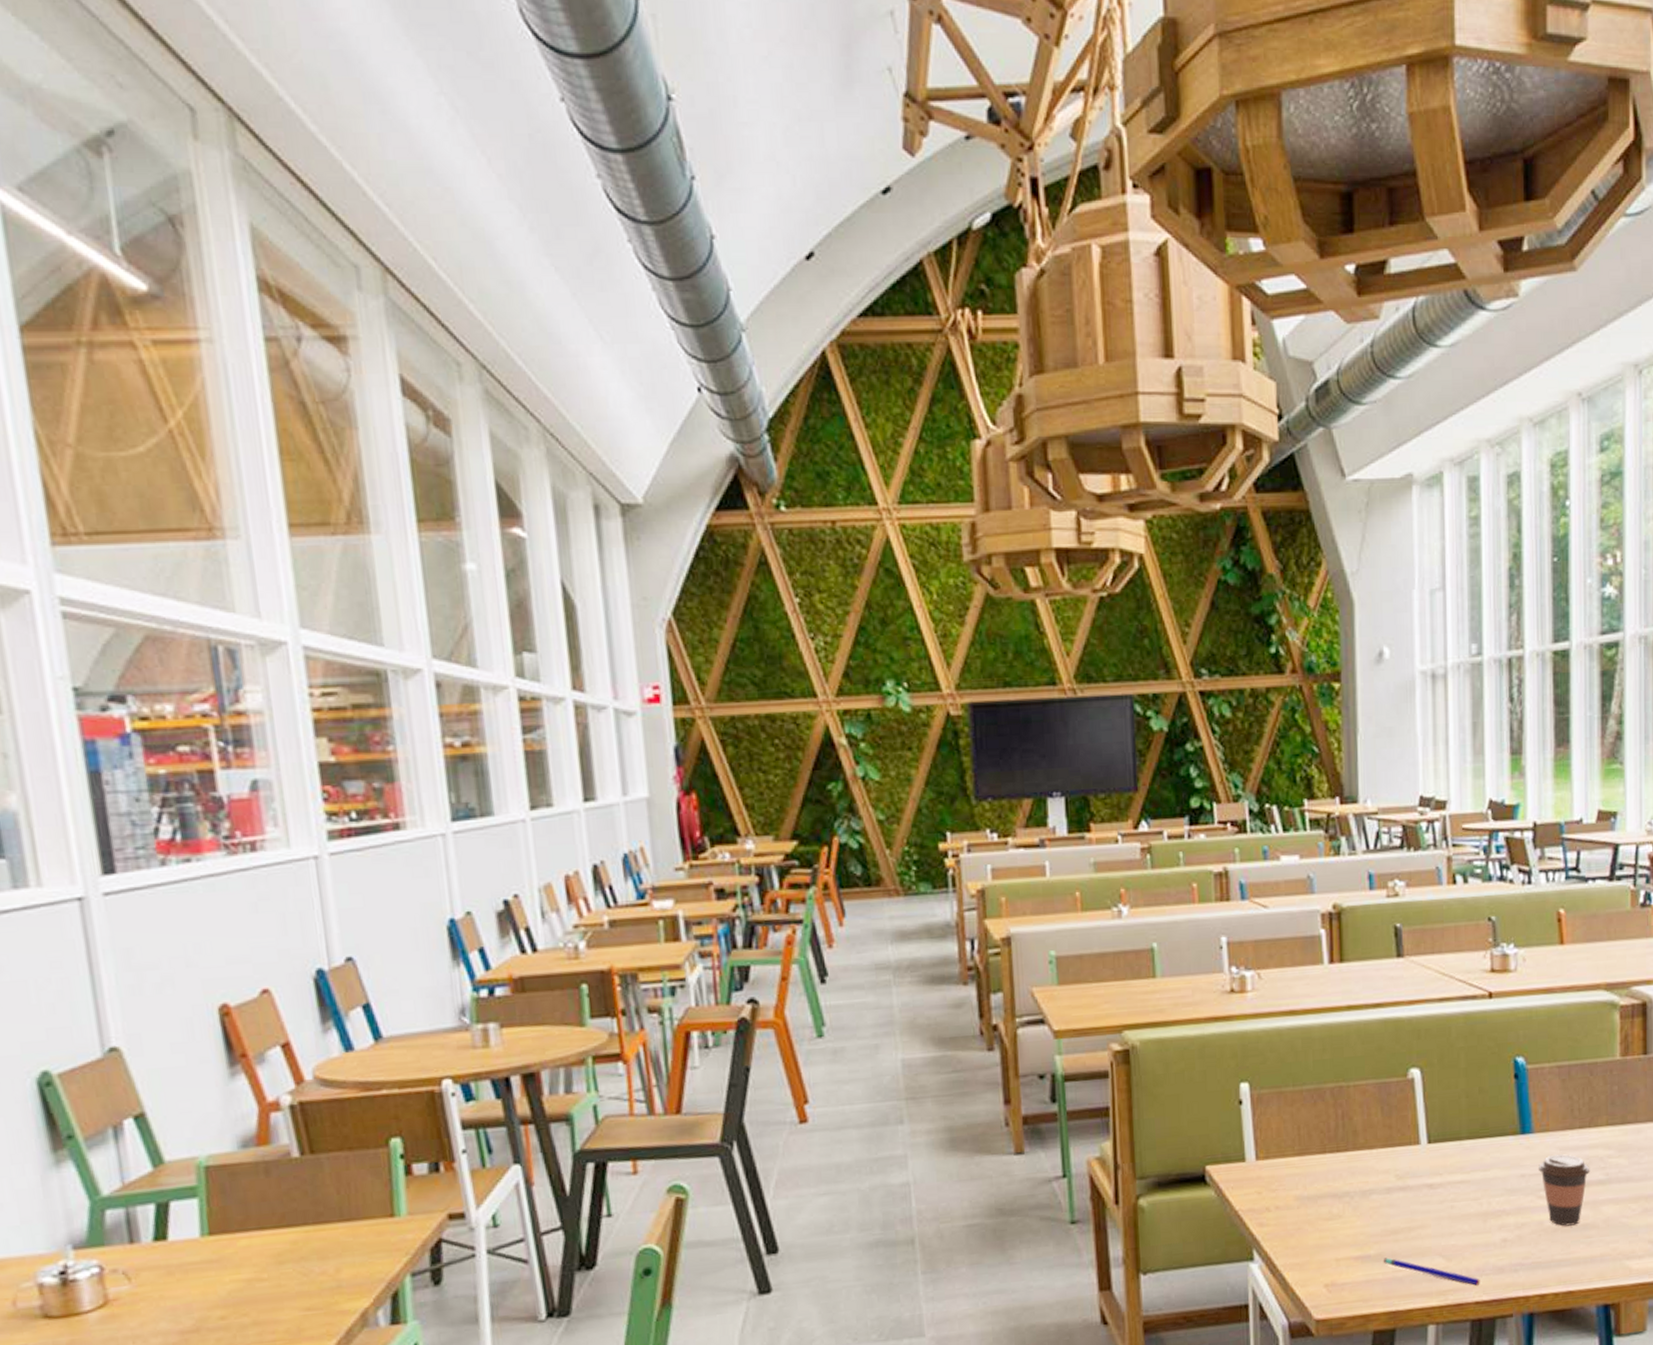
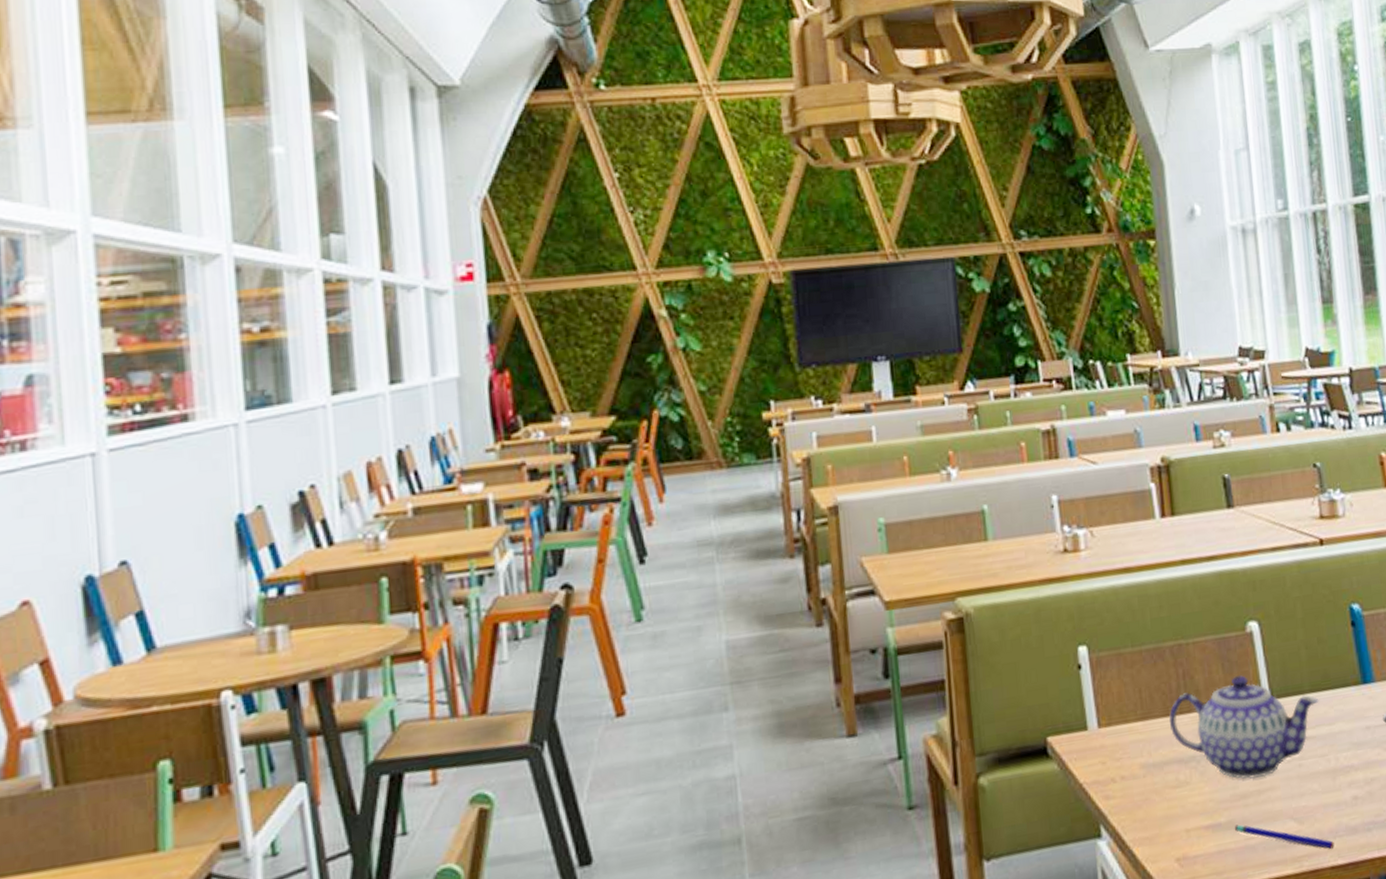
teapot: none [1326,1118,1476,1217] -> present [1169,674,1319,779]

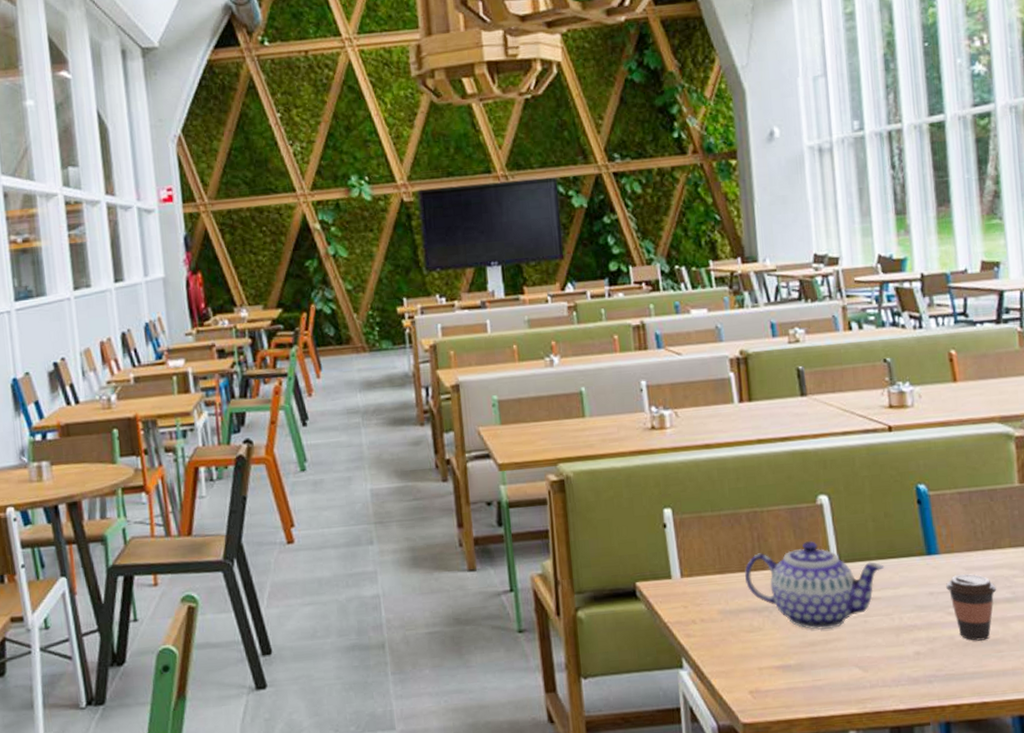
pen: present [1234,824,1334,849] -> none [802,667,897,695]

